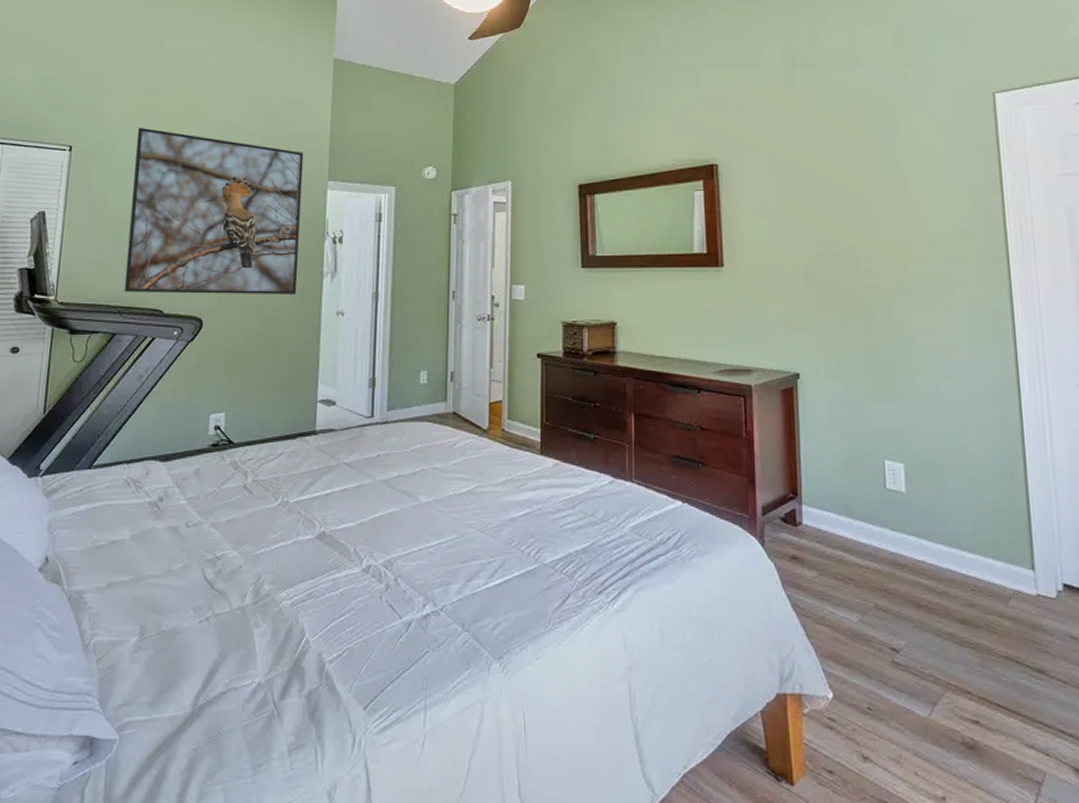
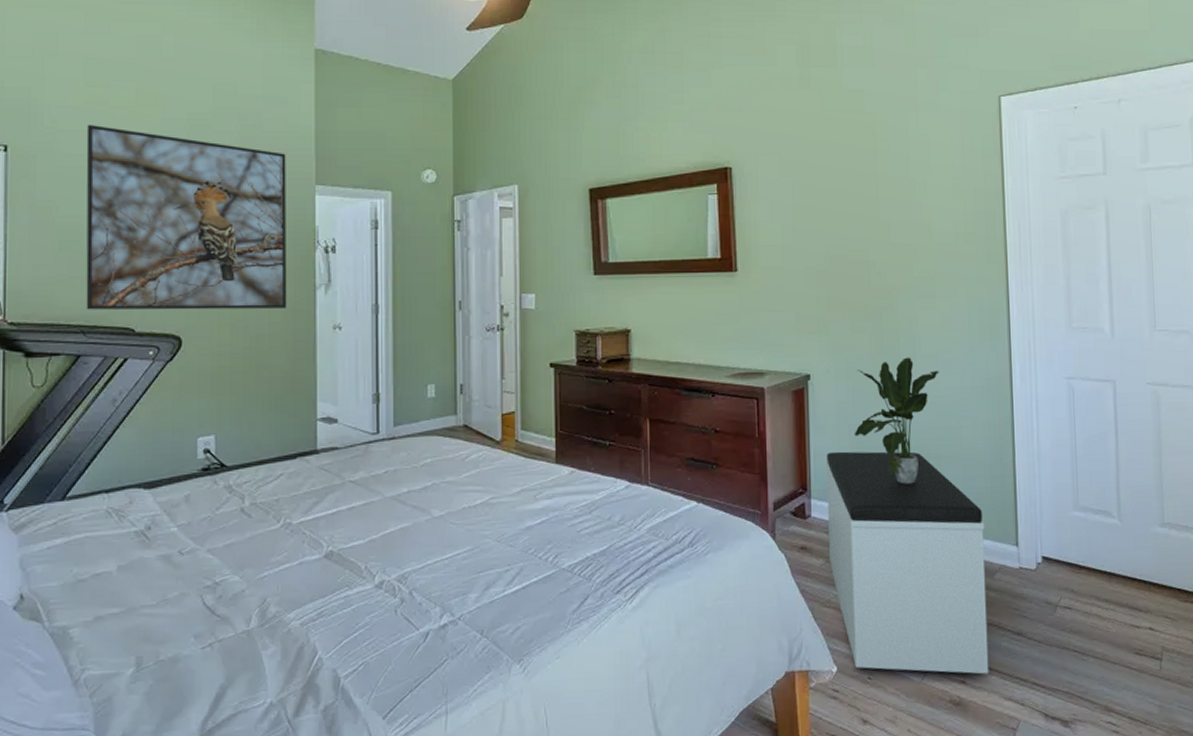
bench: none [817,455,1007,715] -> present [825,451,989,675]
potted plant: none [848,358,939,494] -> present [855,357,939,484]

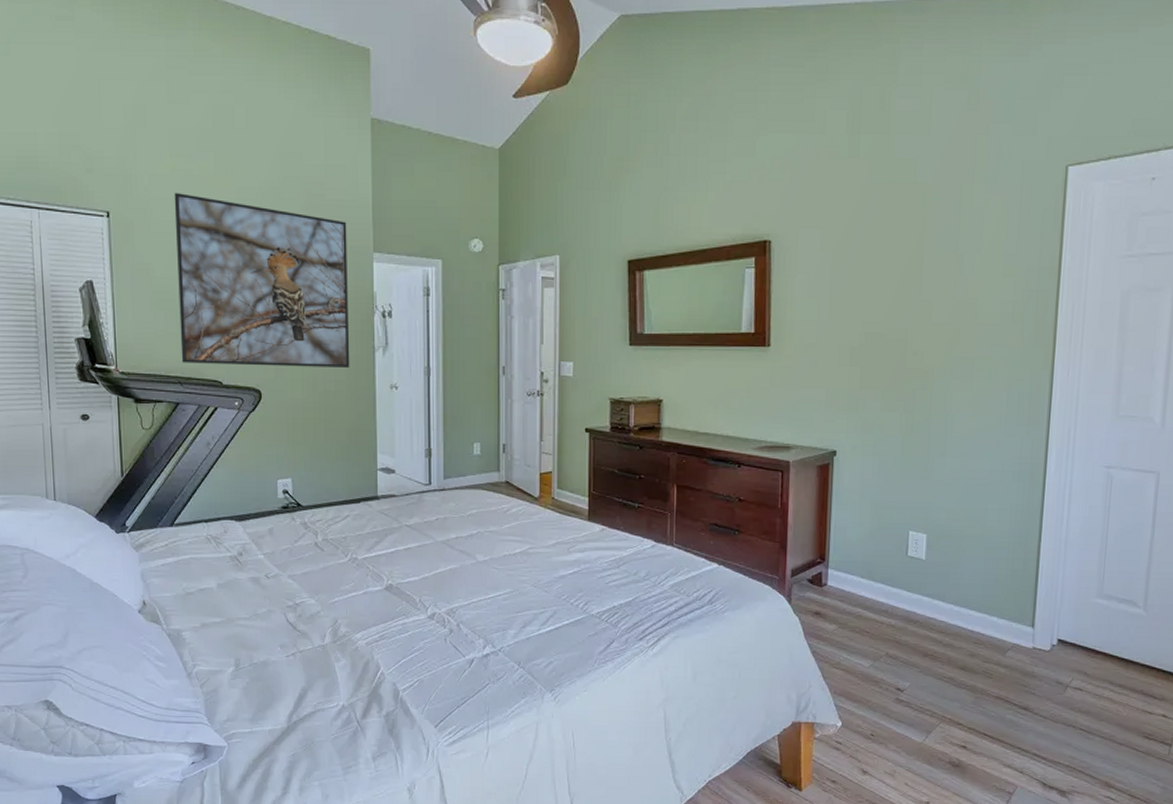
bench: present [825,451,989,675] -> none [842,526,1002,742]
potted plant: present [855,357,939,484] -> none [877,438,970,561]

